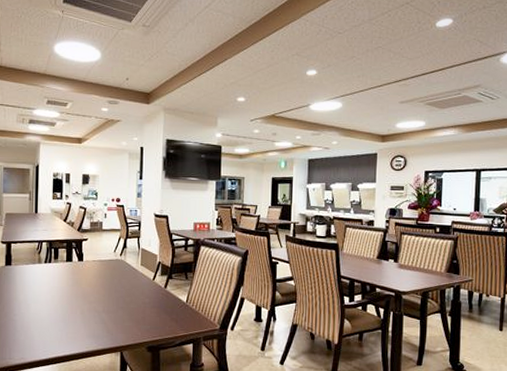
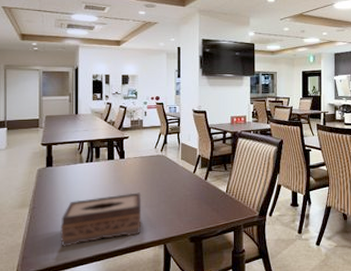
tissue box: none [17,296,99,348] -> present [60,192,142,247]

